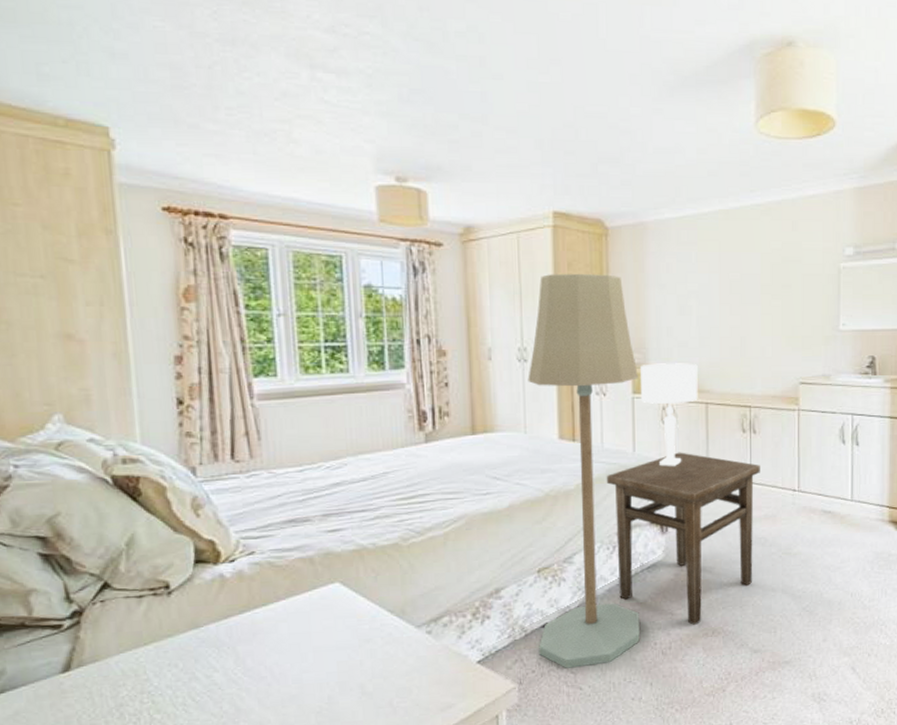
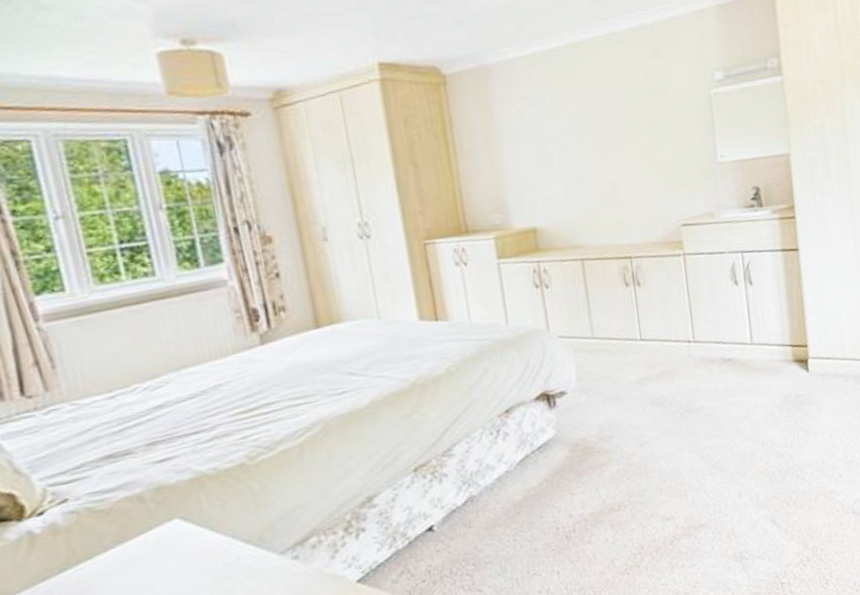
floor lamp: present [528,273,640,668] -> none [373,128,540,572]
side table: present [606,452,760,625] -> none [478,316,655,502]
table lamp: present [641,363,698,466] -> none [503,217,572,335]

